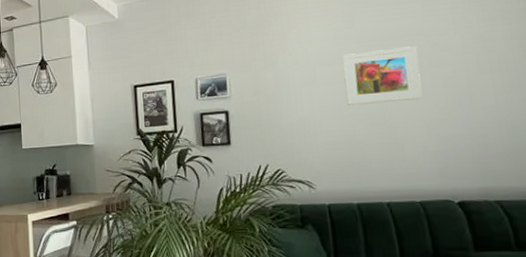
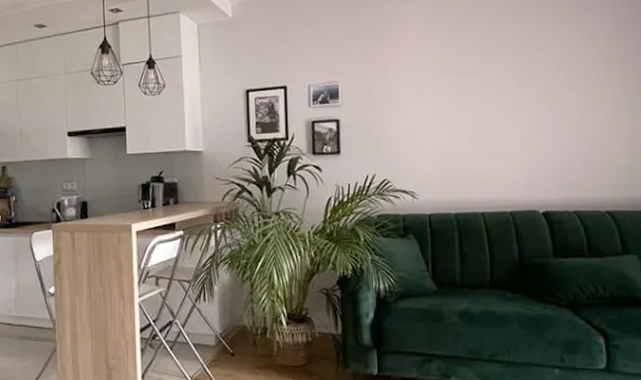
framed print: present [342,46,423,105] -> none [448,61,519,117]

